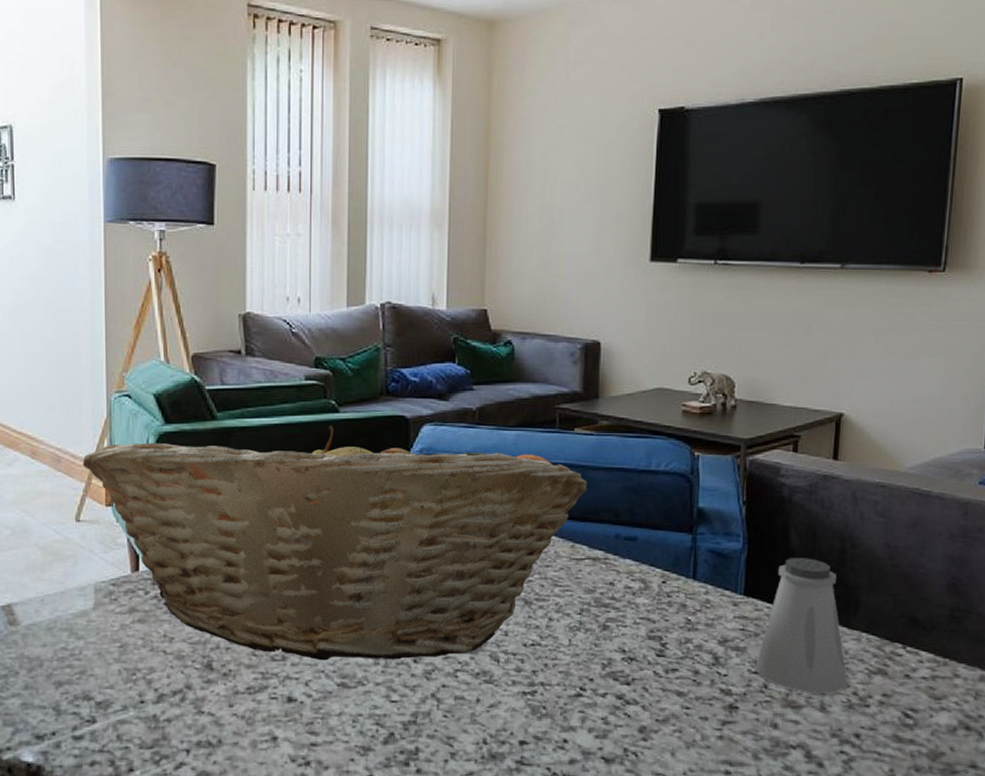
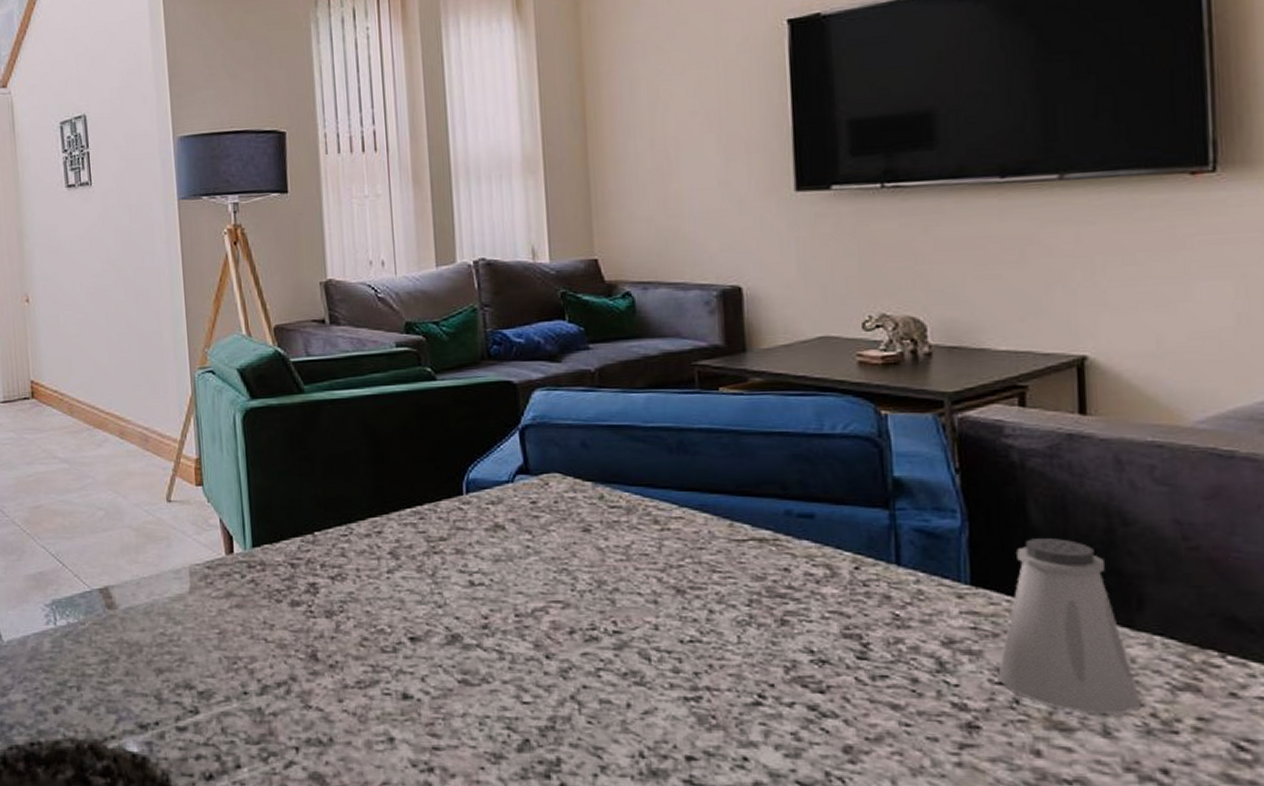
fruit basket: present [82,425,587,661] -> none [170,394,743,655]

